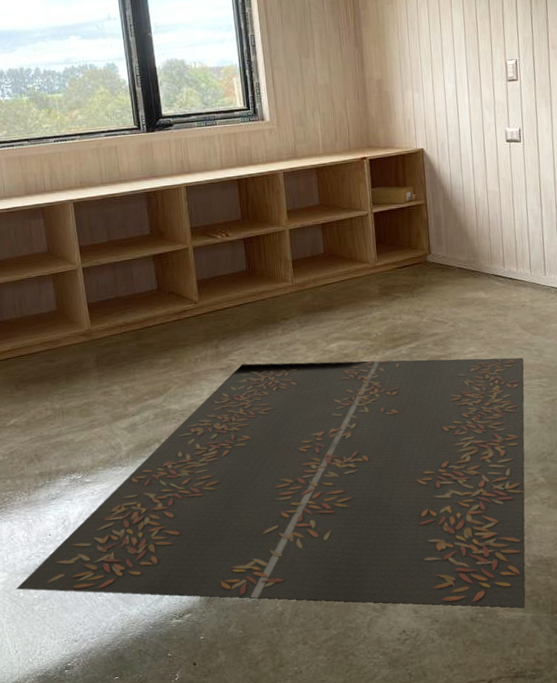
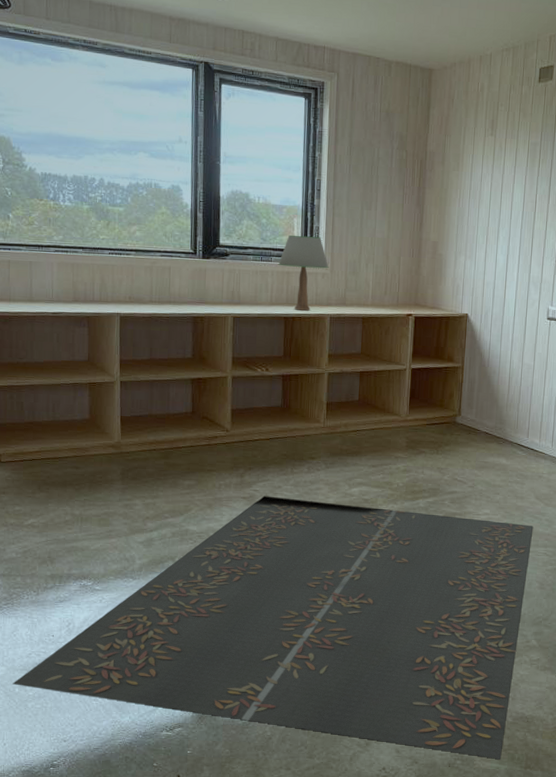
table lamp: none [223,90,275,171] -> present [278,232,329,311]
box: present [369,186,416,205] -> none [408,344,454,364]

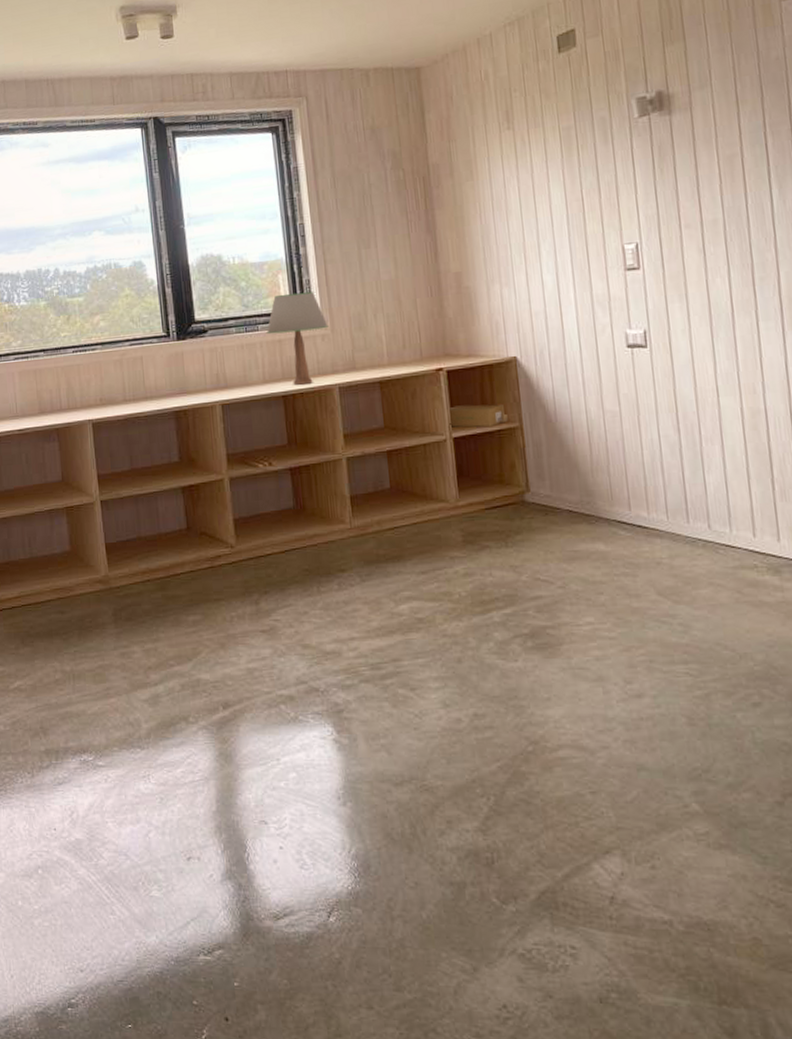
area rug: present [12,496,533,759] -> none [14,625,678,990]
box: none [408,344,454,364] -> present [447,404,508,428]

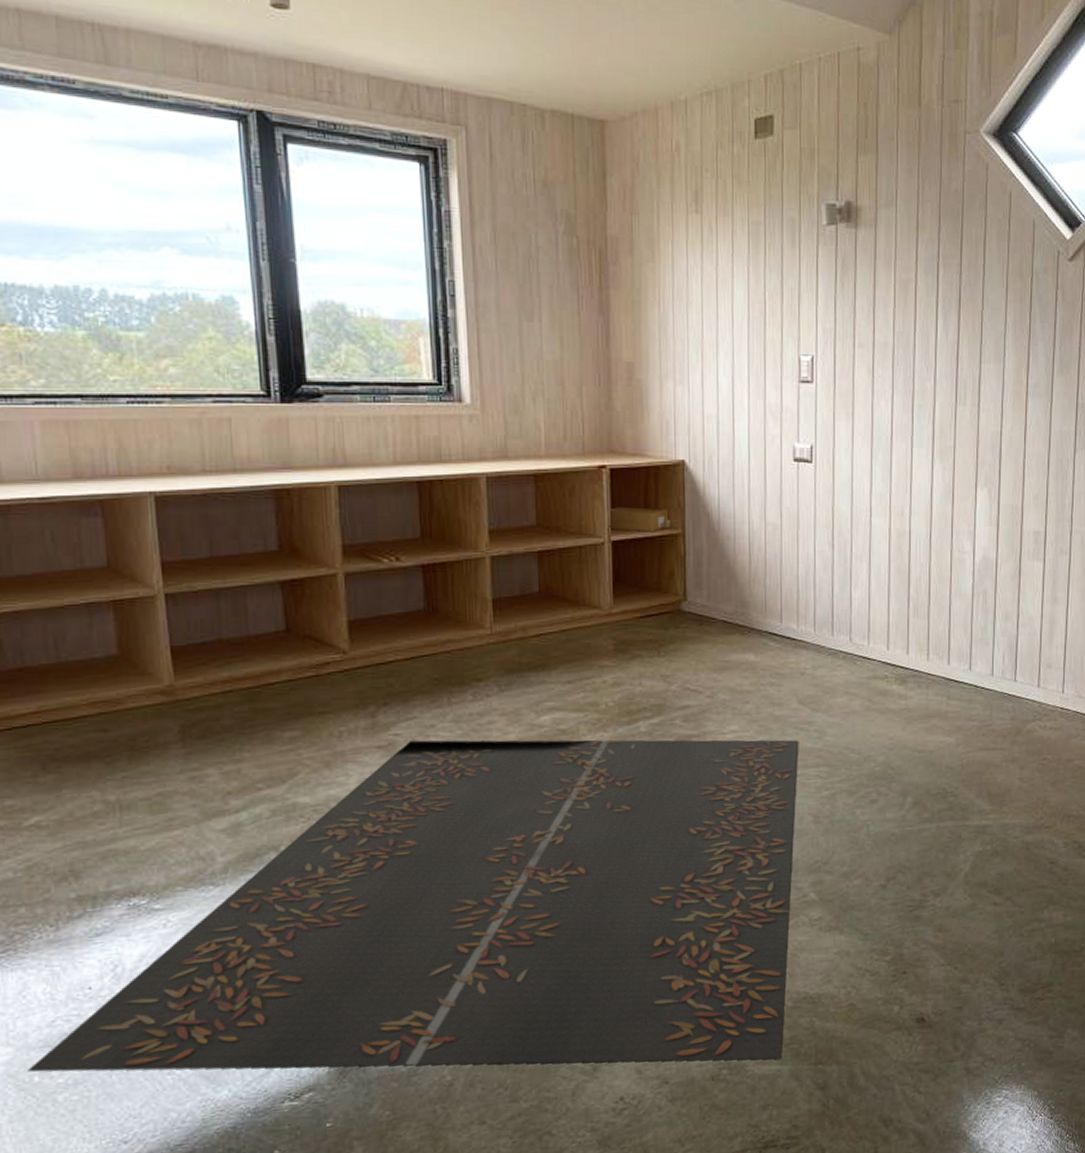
area rug: none [14,625,678,990] -> present [28,739,799,1073]
table lamp: present [267,289,329,385] -> none [401,357,478,470]

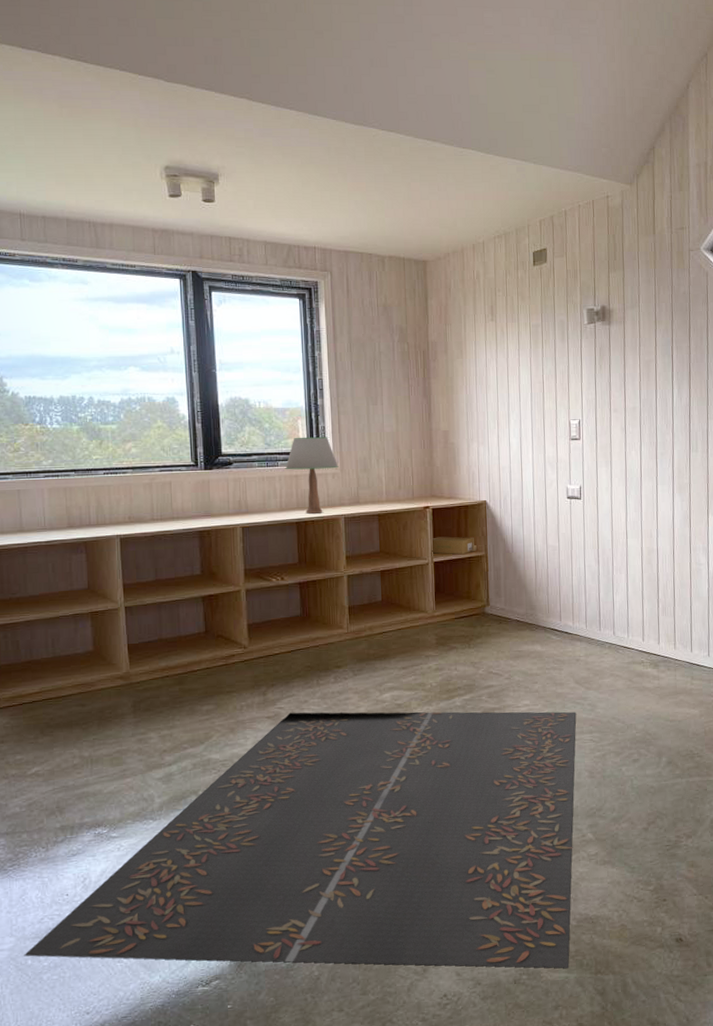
table lamp: none [401,357,478,470] -> present [285,433,339,514]

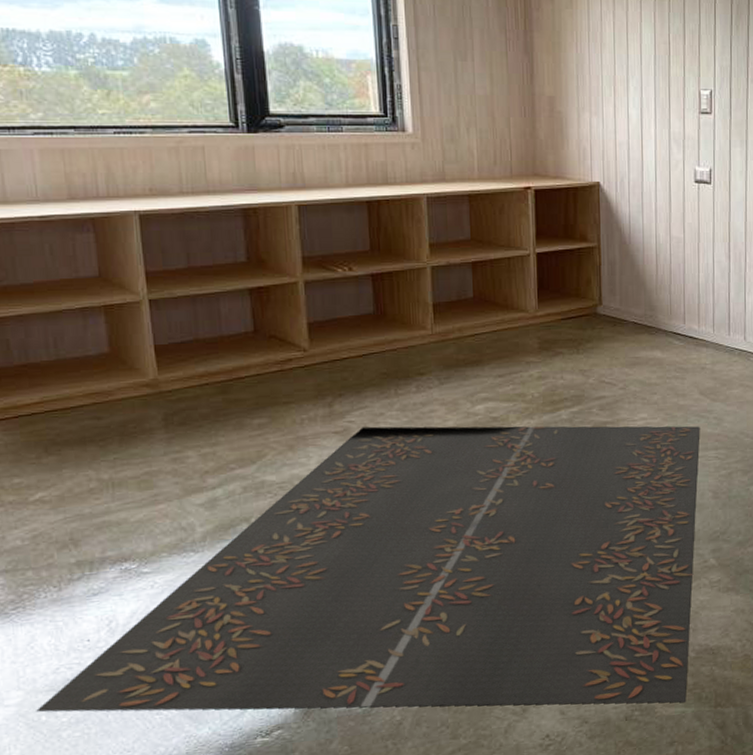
table lamp: present [285,433,339,514] -> none [352,92,419,191]
box: present [430,536,477,555] -> none [531,223,588,245]

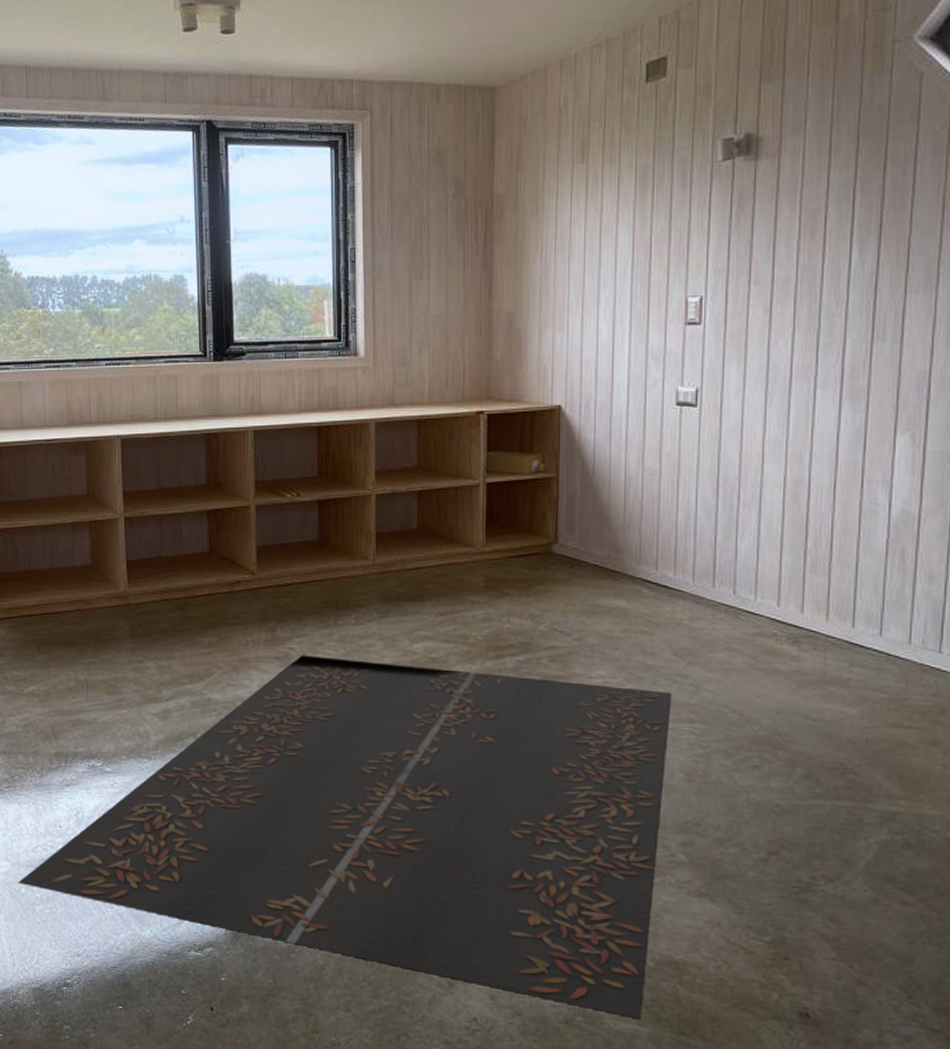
box: none [531,223,588,245] -> present [482,451,545,475]

